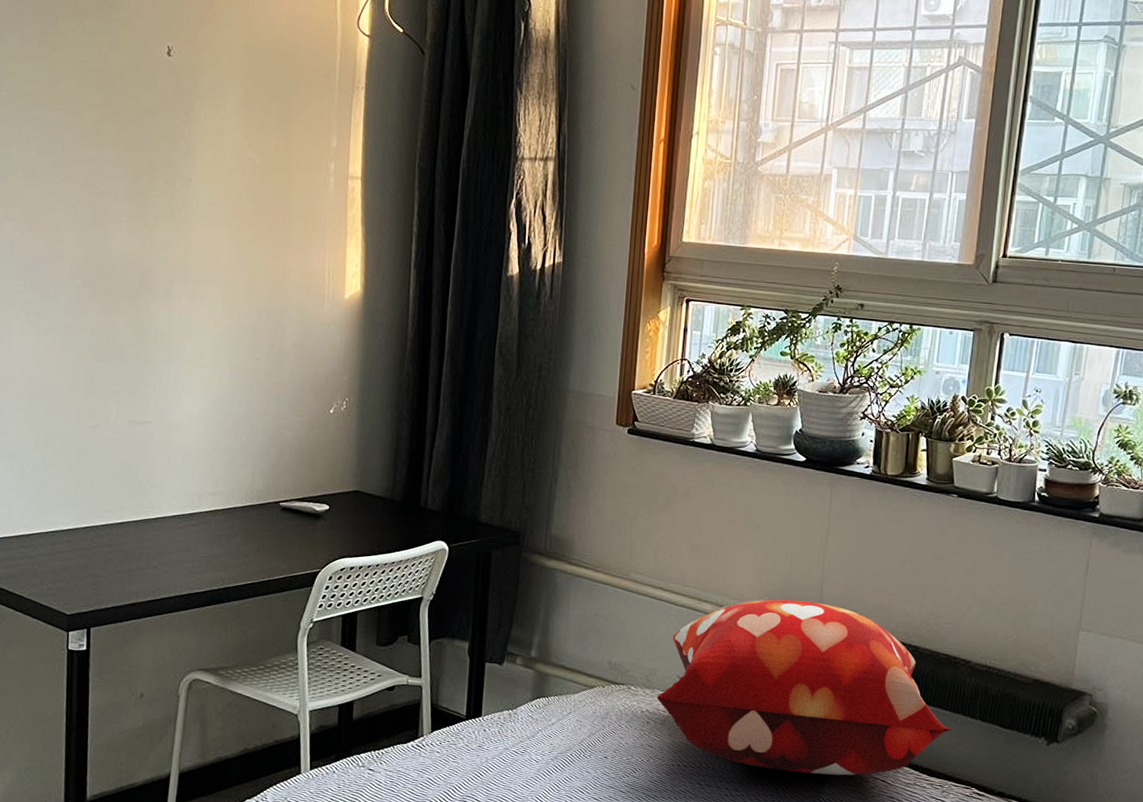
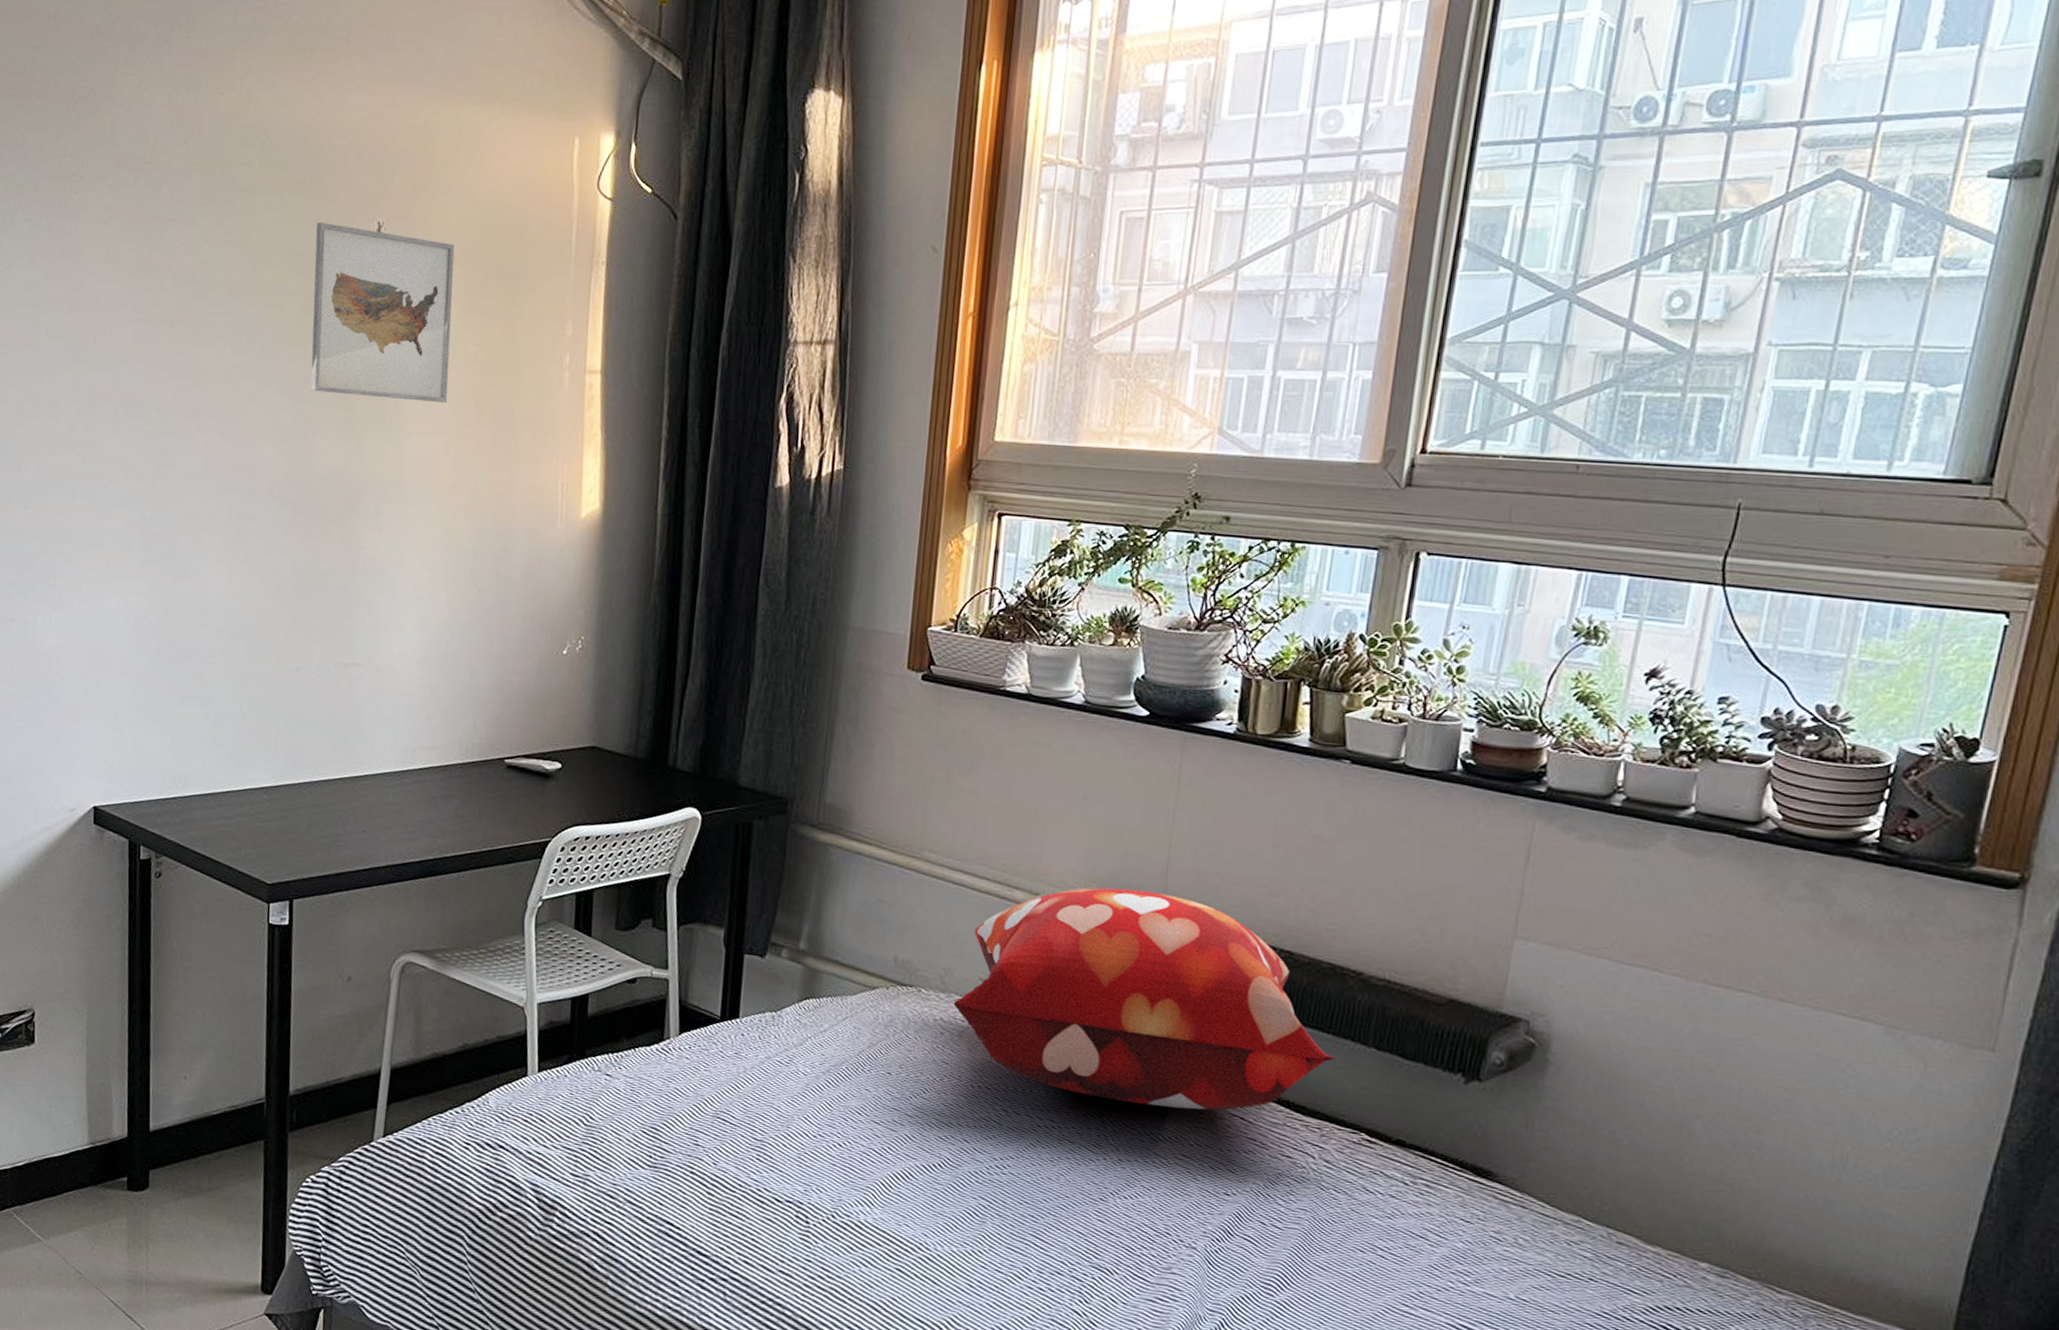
wall art: none [107,44,236,201] -> present [310,222,455,404]

